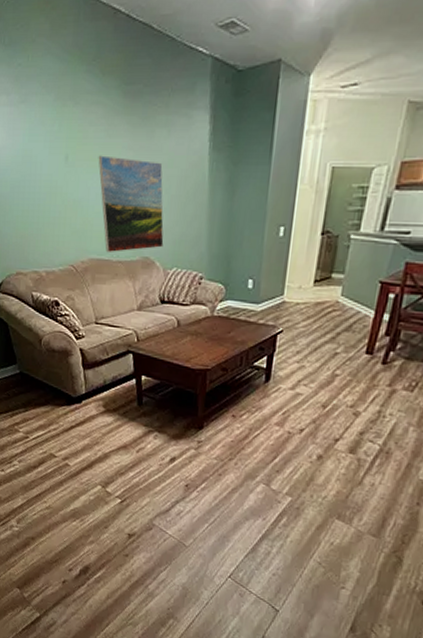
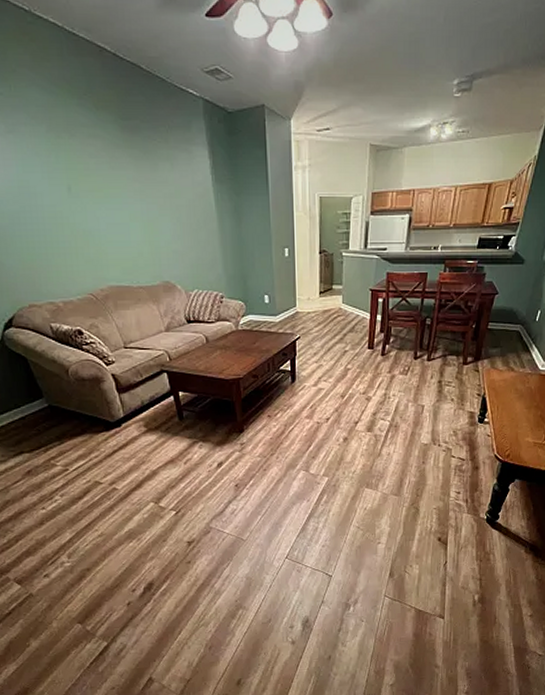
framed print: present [98,155,164,253] -> none [103,186,182,280]

